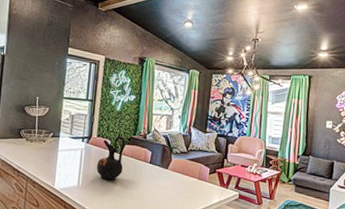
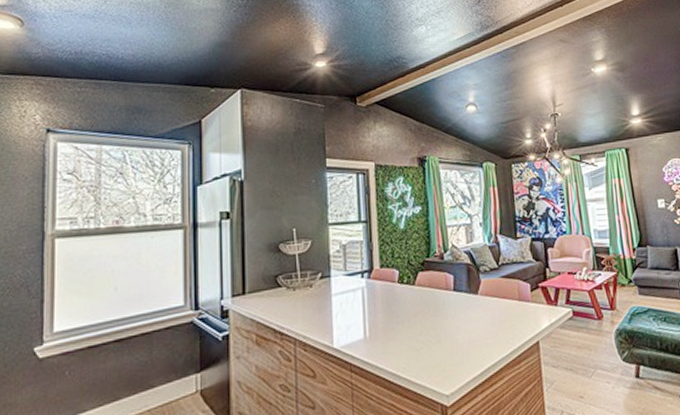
ceramic jug: present [97,136,125,181] -> none [386,262,420,324]

